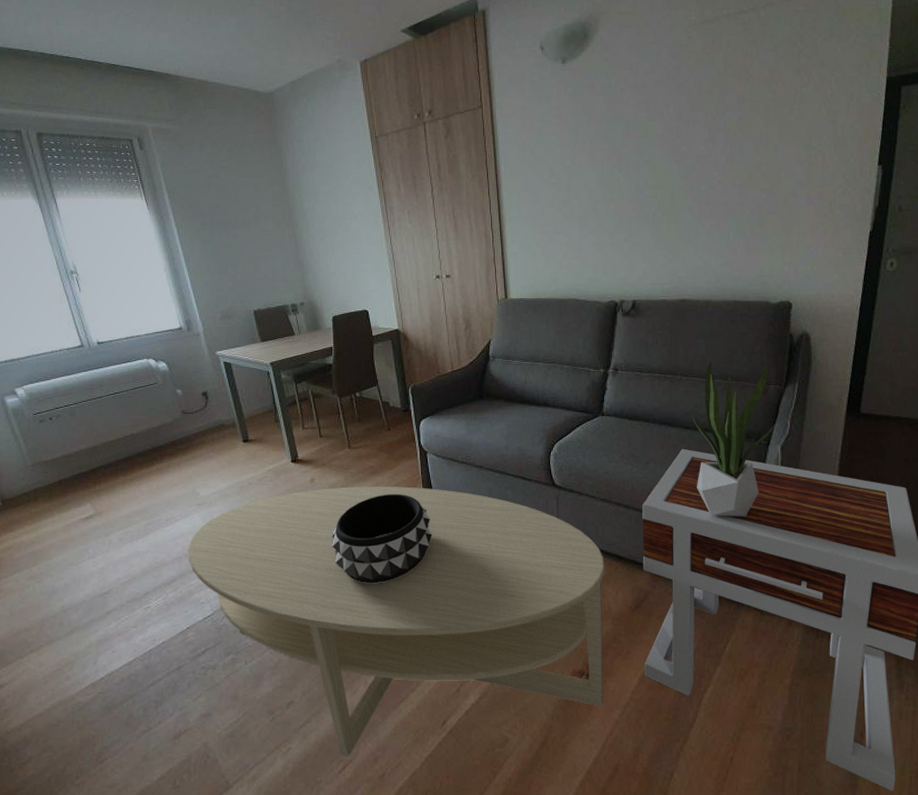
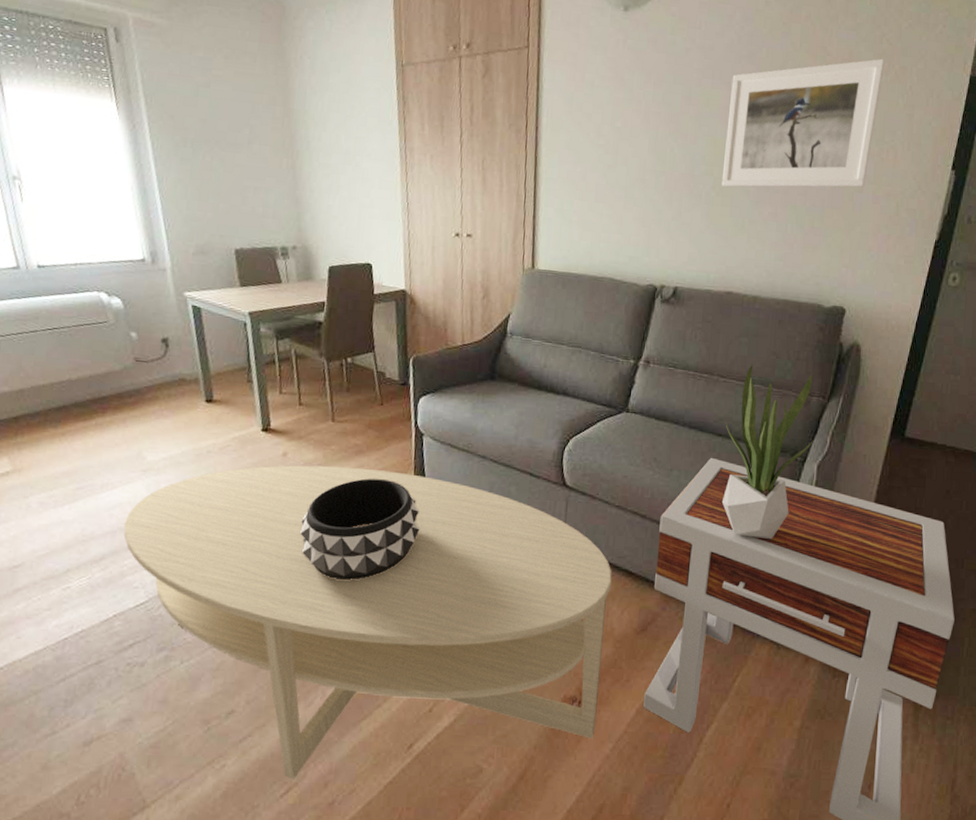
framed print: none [665,73,805,206] -> present [721,58,885,188]

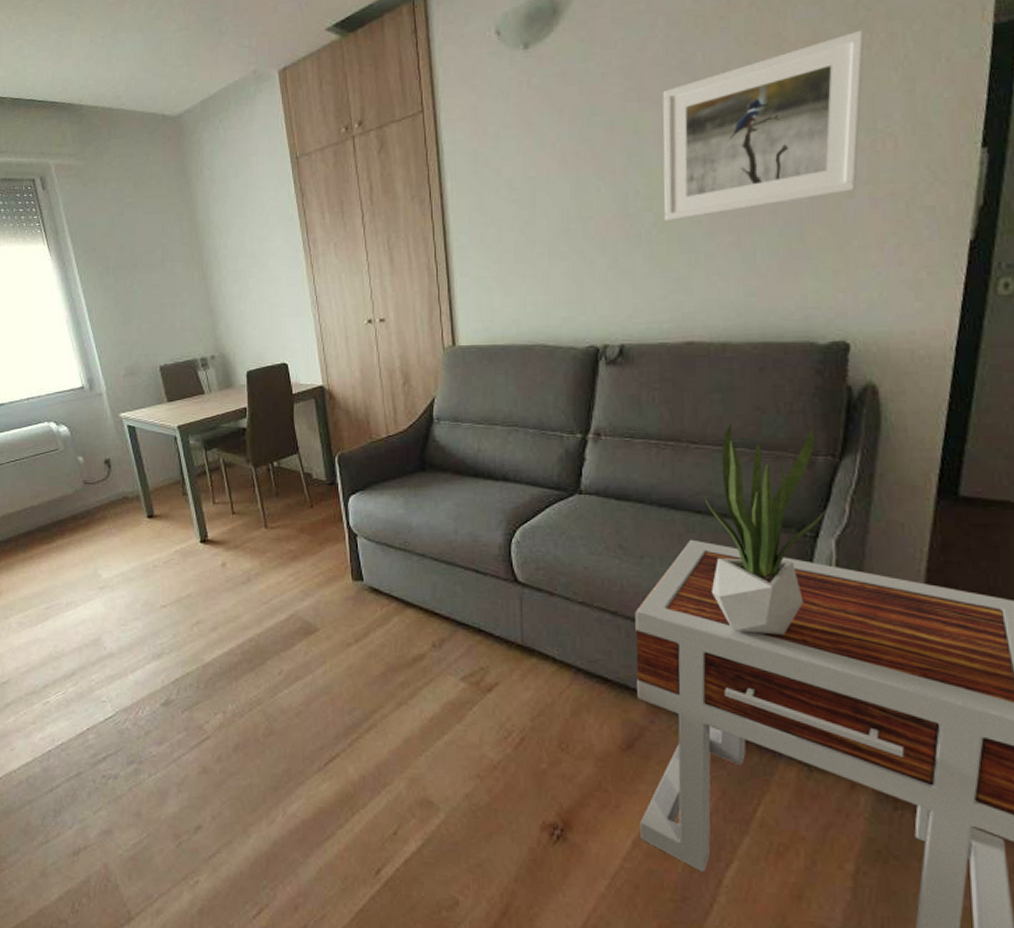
coffee table: present [123,465,612,779] -> none [89,573,584,900]
decorative bowl: present [300,478,420,580] -> none [246,584,364,692]

